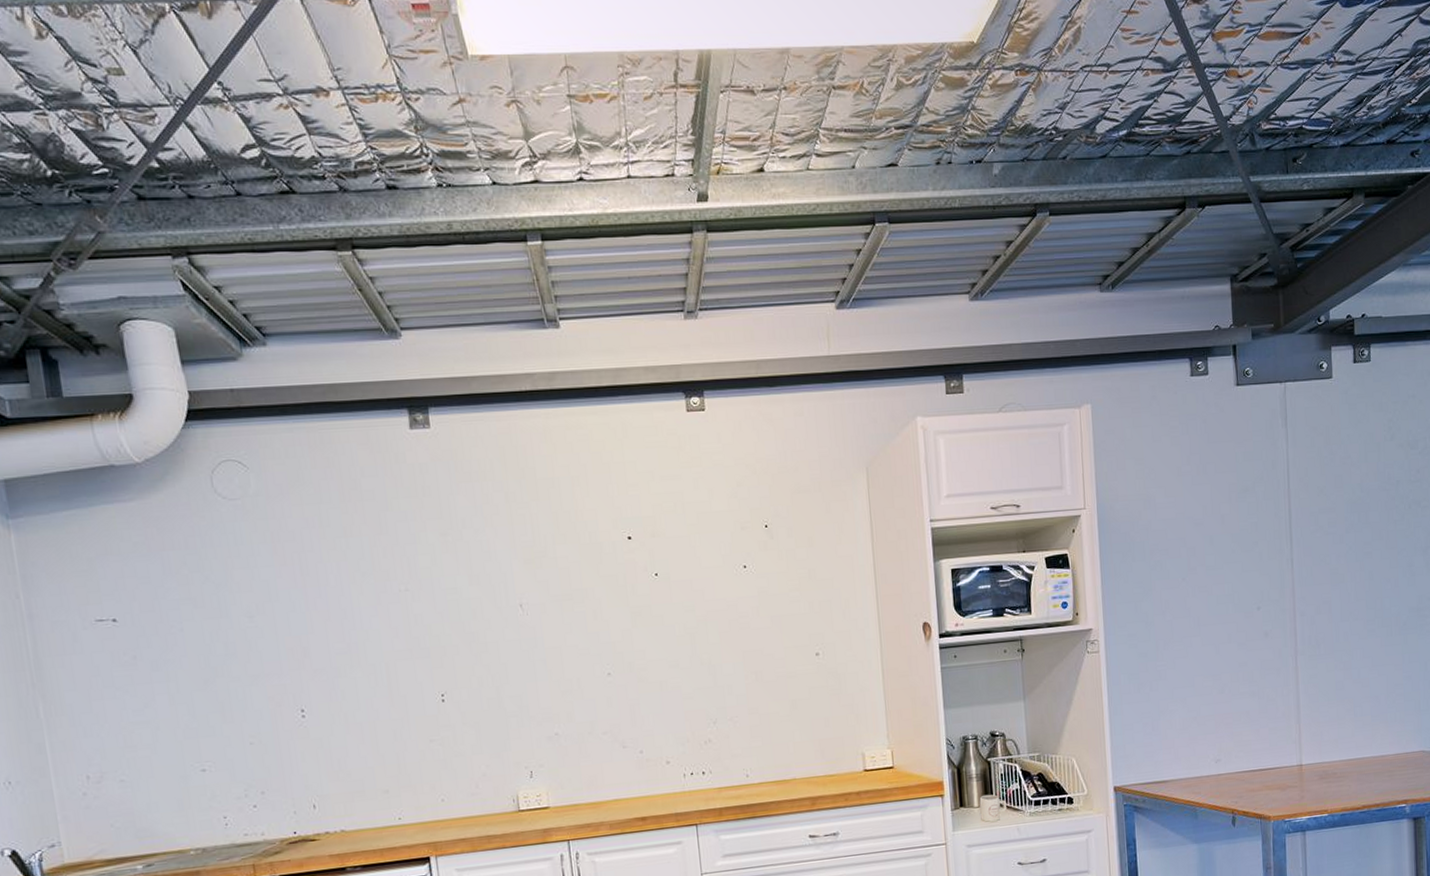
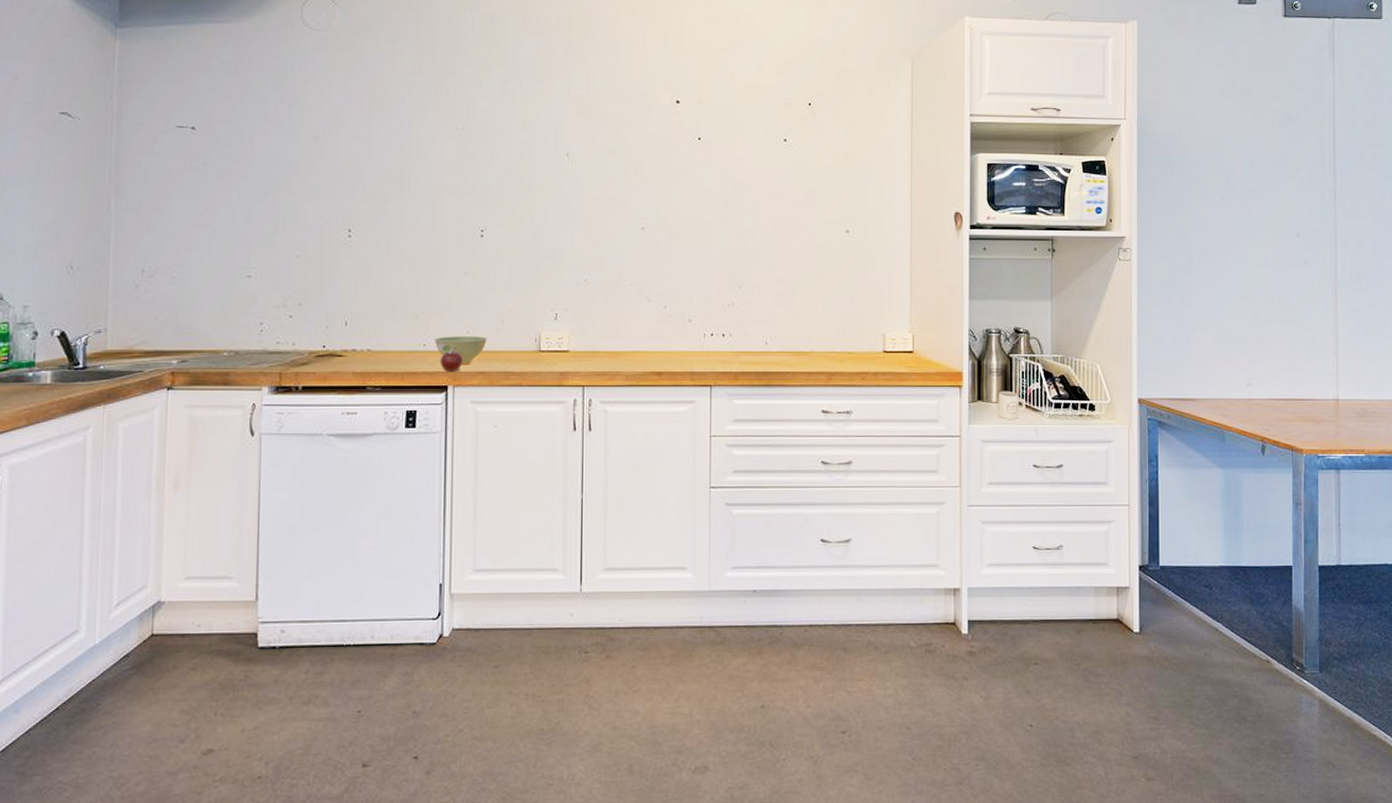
bowl: none [409,803,464,836] -> present [435,336,487,366]
fruit: none [413,812,443,843] -> present [437,340,463,372]

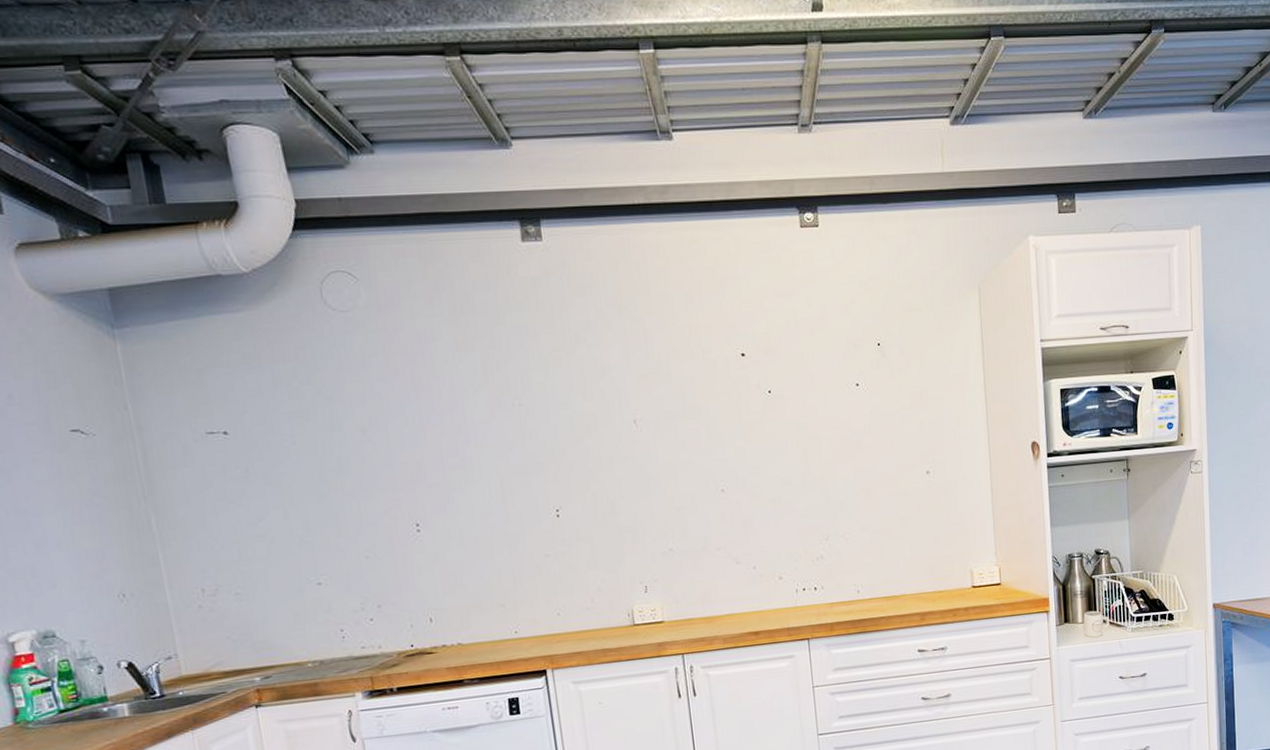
bowl: present [435,336,487,366] -> none [525,617,580,649]
fruit: present [437,340,463,372] -> none [529,626,559,656]

